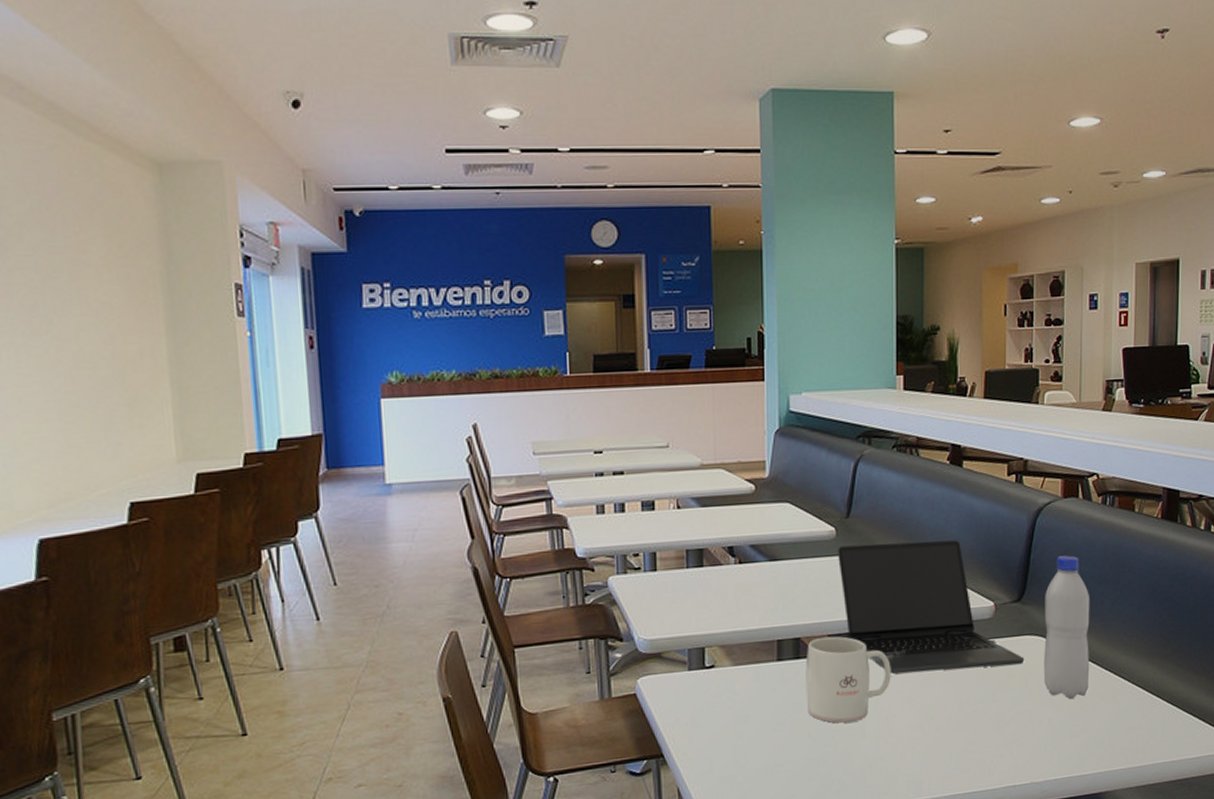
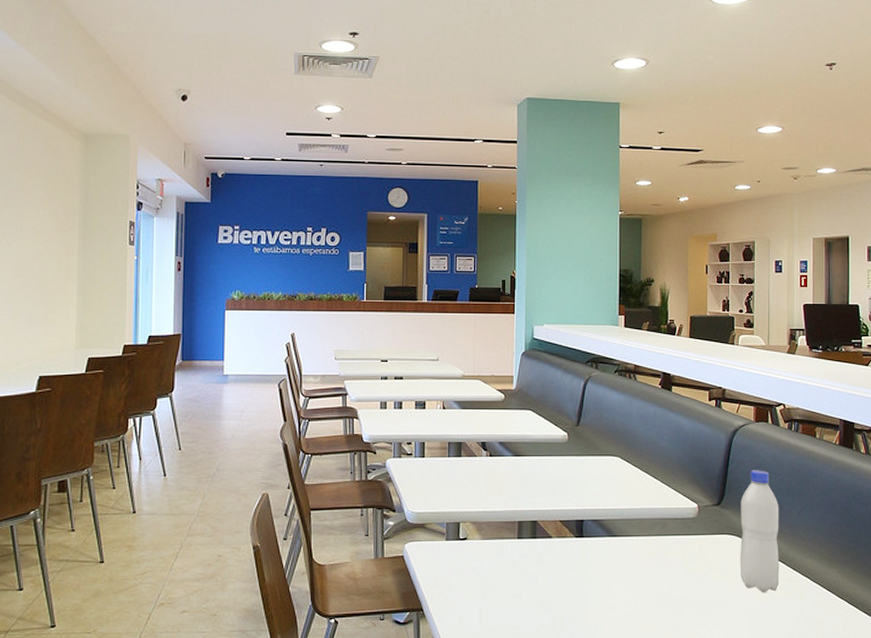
mug: present [805,636,891,723] -> none [540,522,611,596]
laptop: present [837,540,1025,674] -> none [568,448,724,559]

